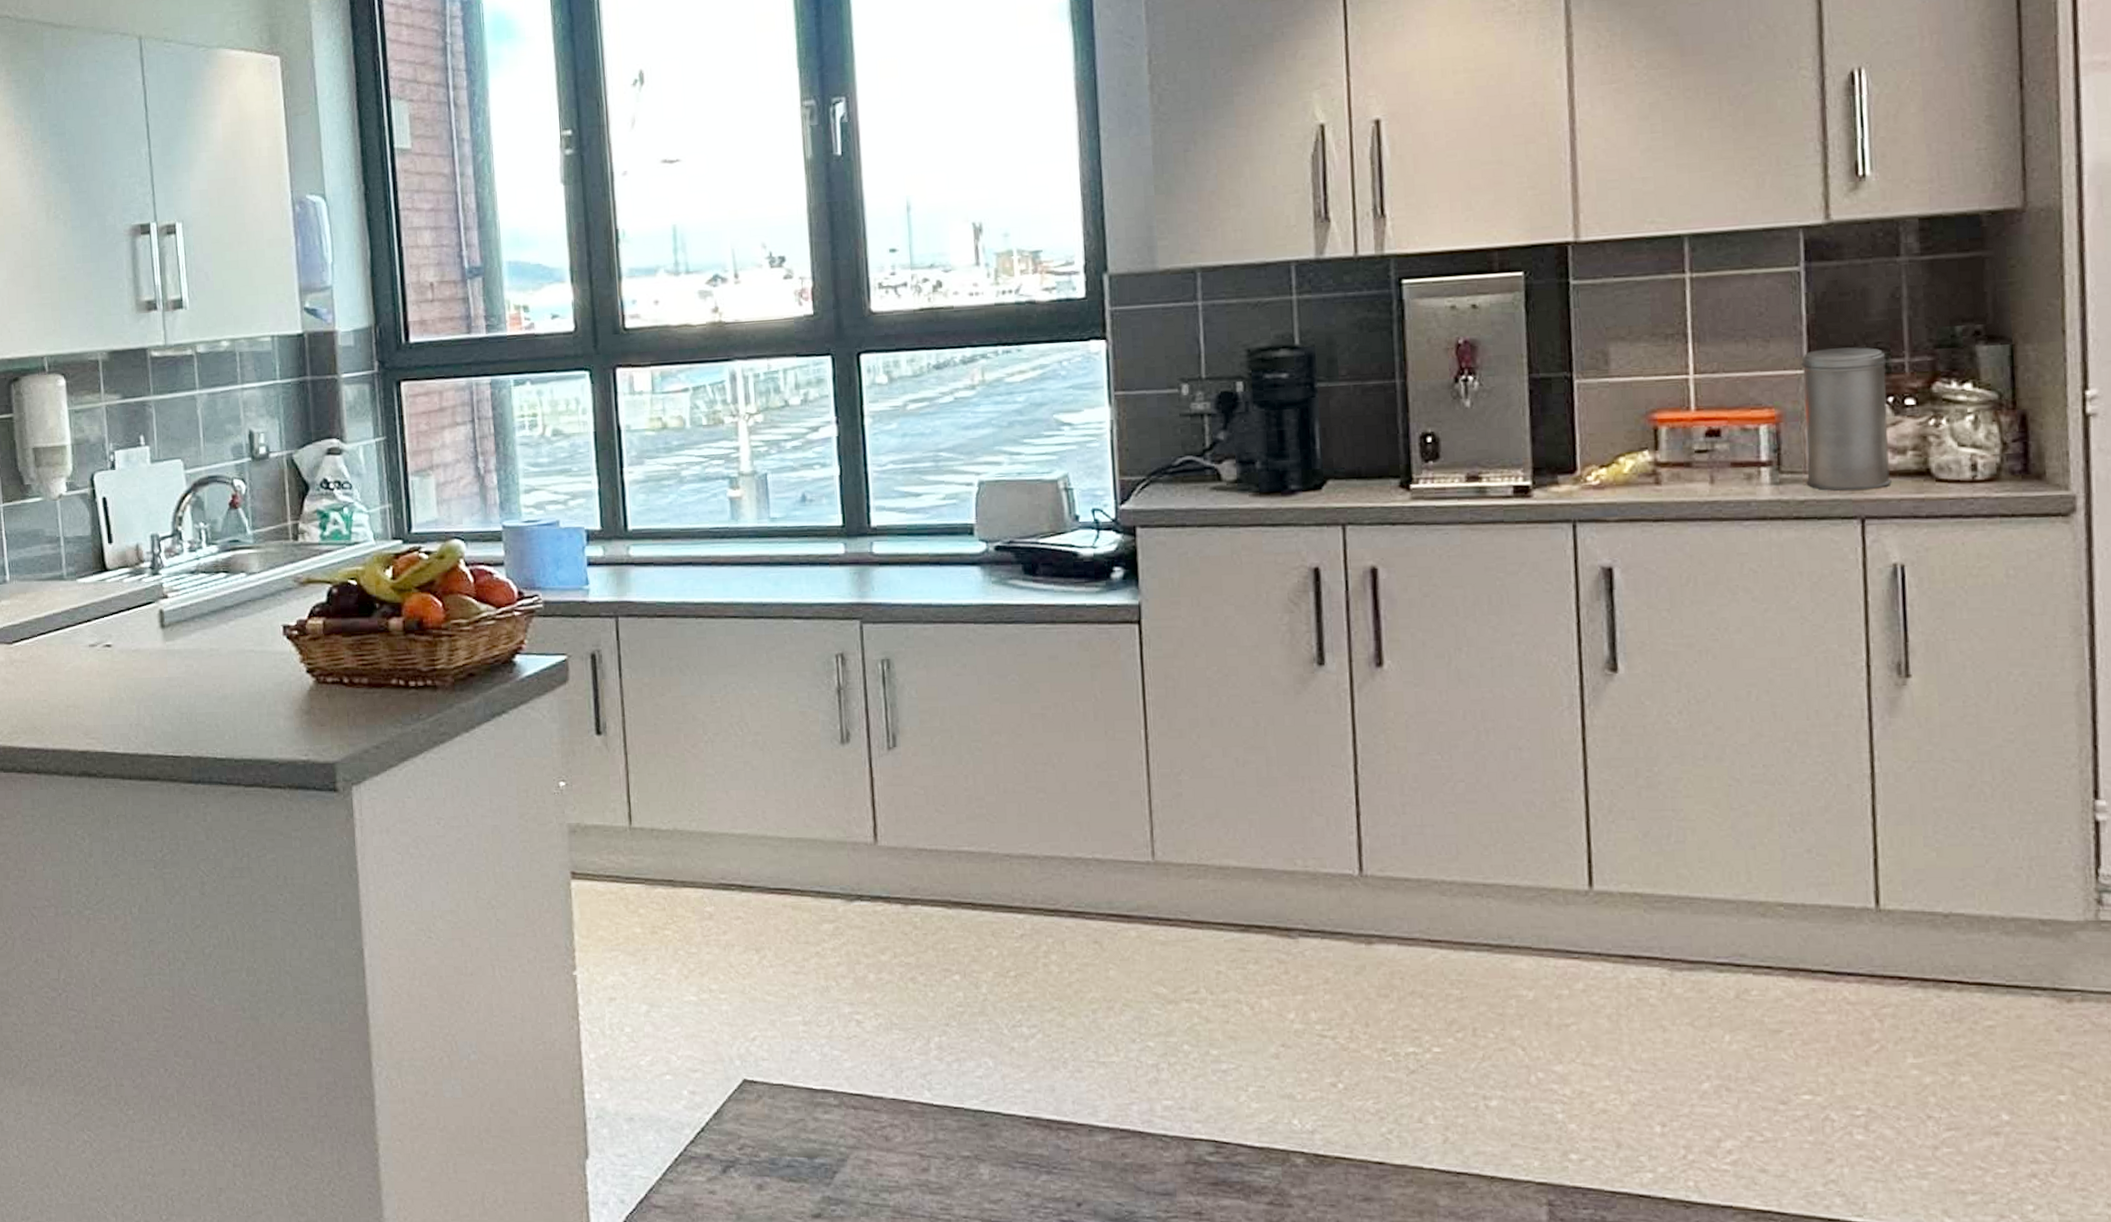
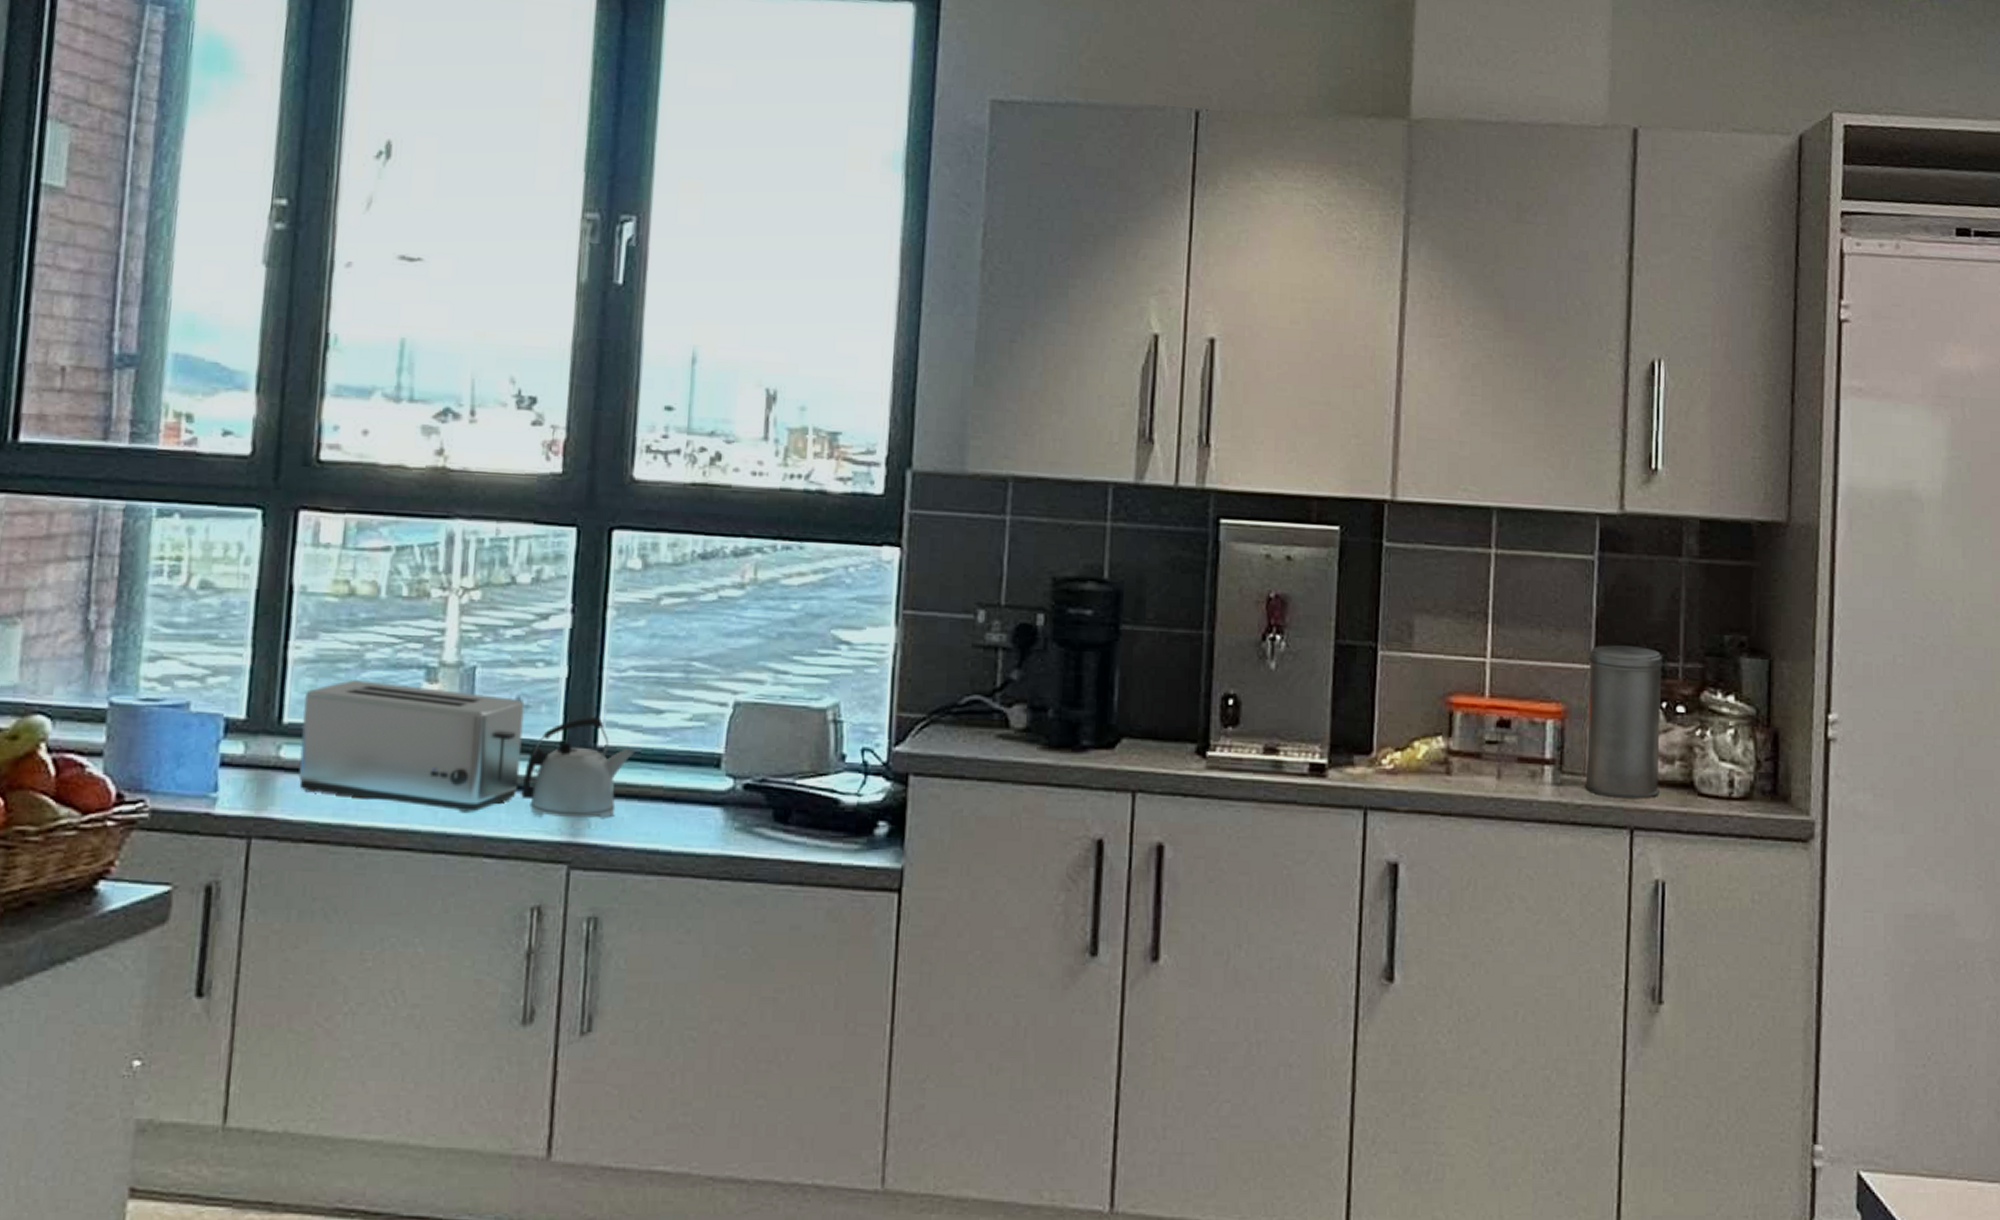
toaster: none [641,492,813,586] -> present [298,680,525,812]
kettle: none [815,503,902,585] -> present [519,716,635,820]

